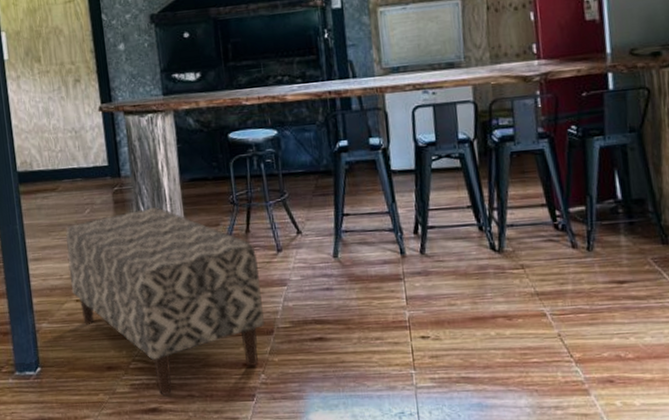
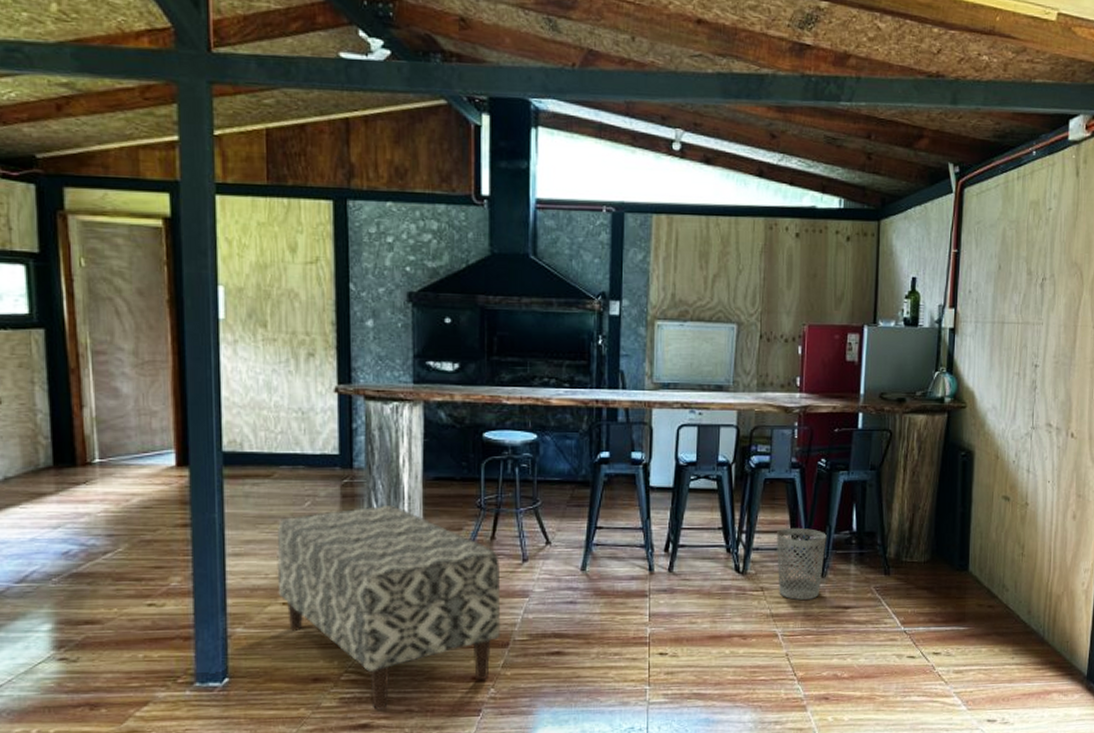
wastebasket: none [531,200,589,276] -> present [777,527,827,600]

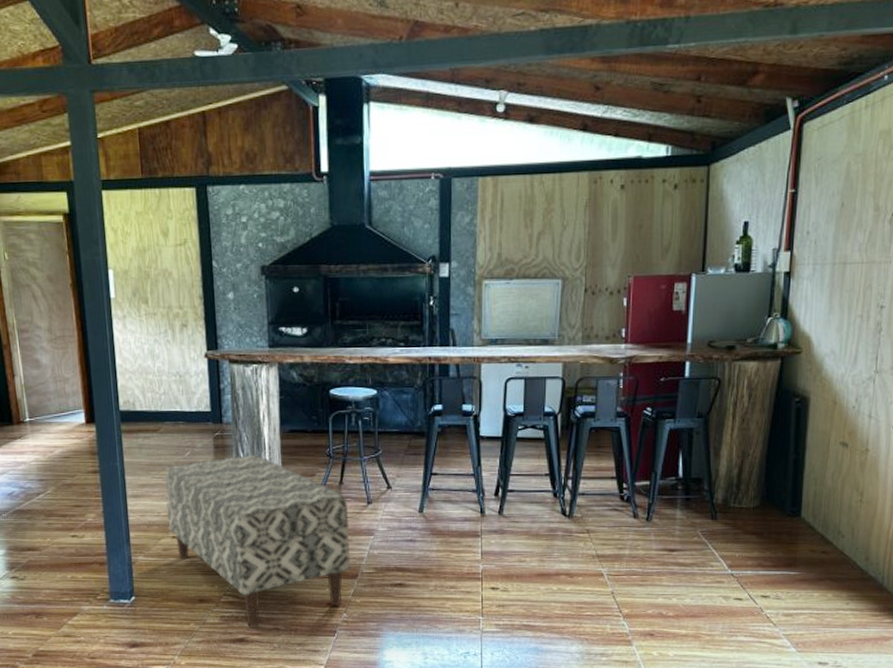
wastebasket: present [777,527,827,600] -> none [602,474,652,542]

